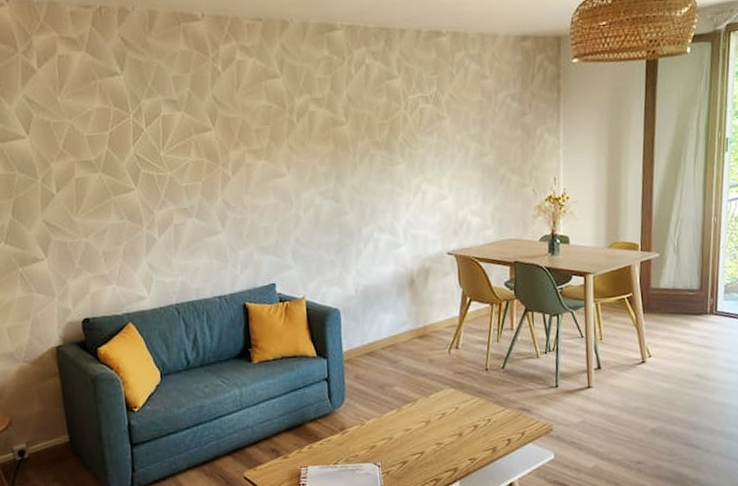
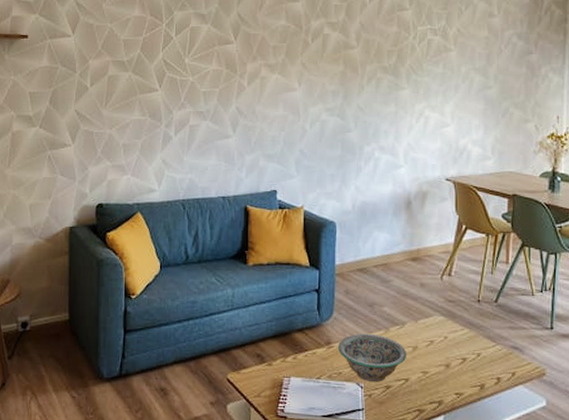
decorative bowl: none [352,414,421,460] -> present [338,333,407,383]

